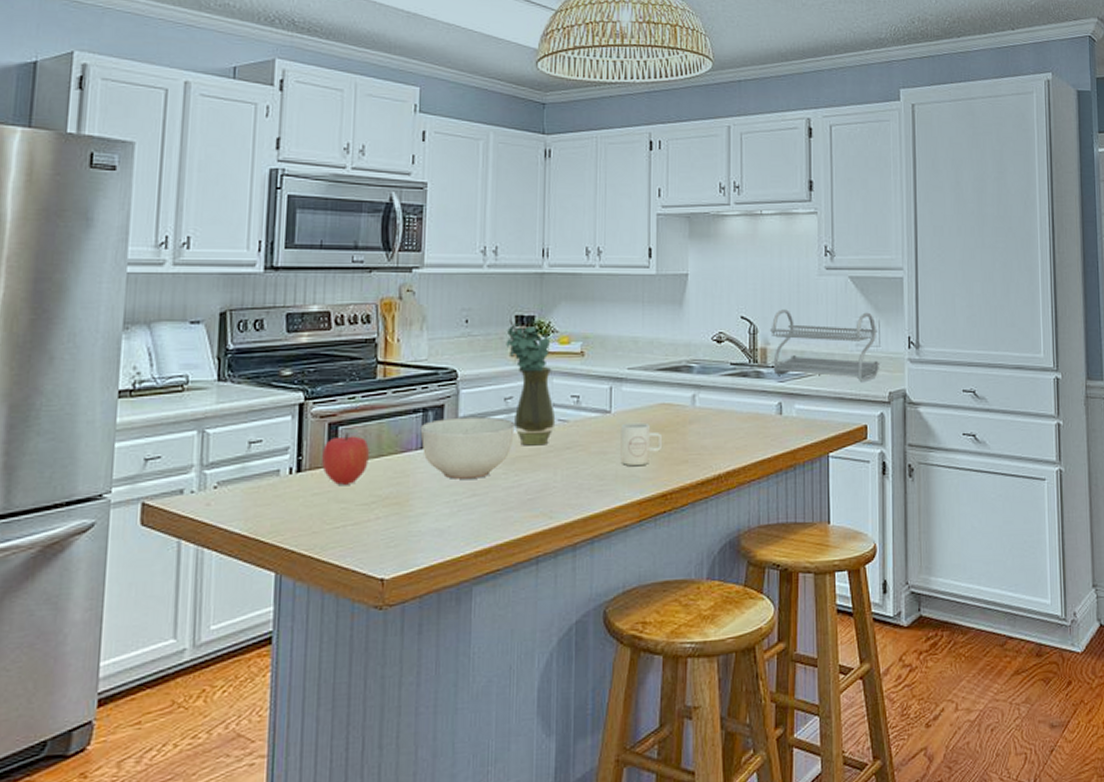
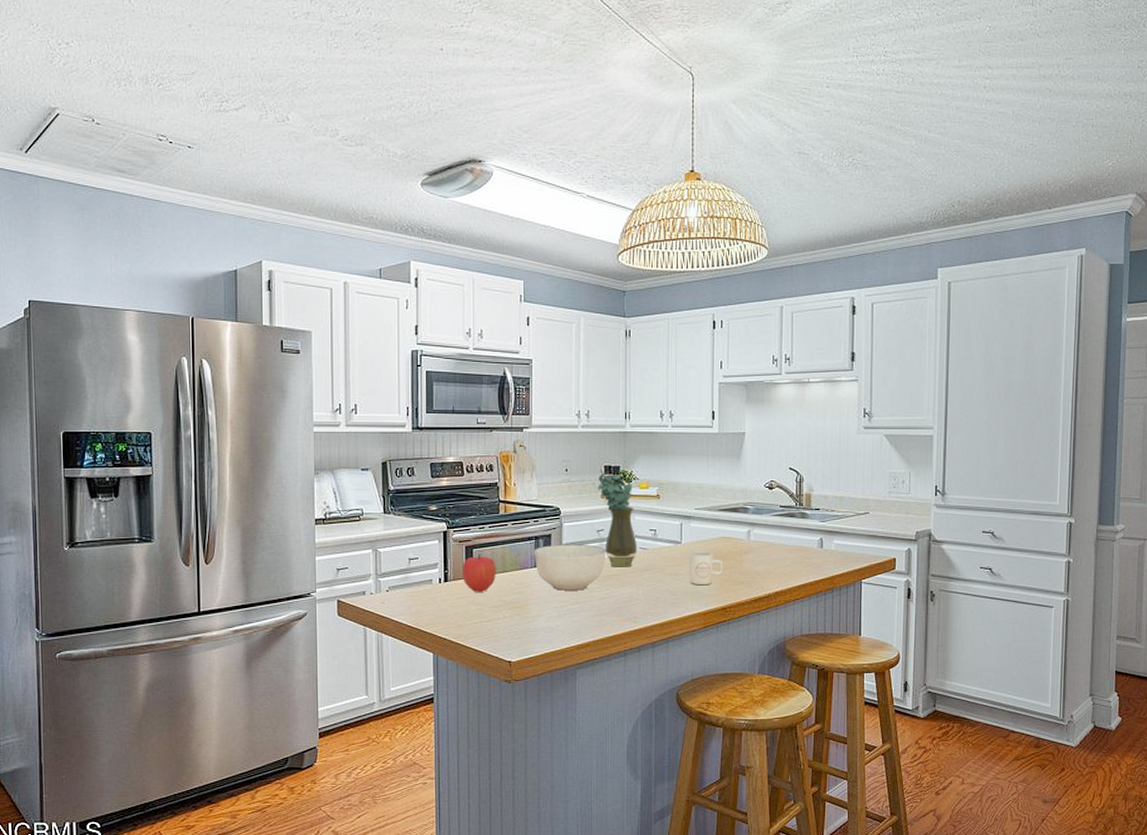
dish rack: present [770,309,881,383] -> none [814,462,910,524]

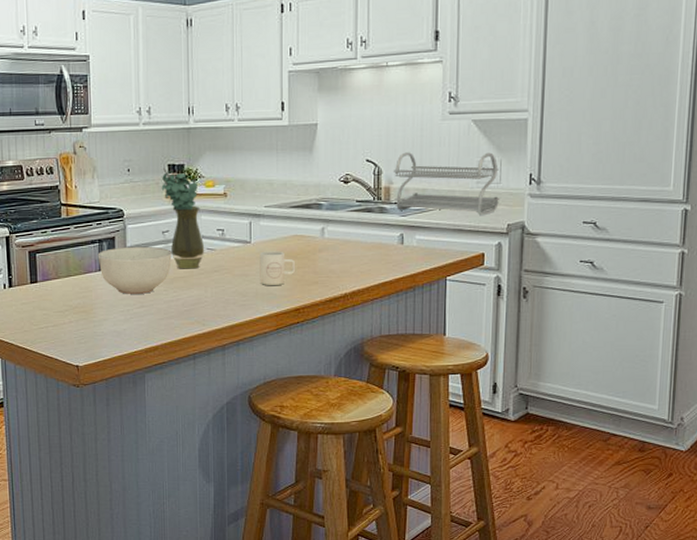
fruit: present [462,554,496,592] -> none [26,258,61,297]
dish rack: none [814,462,910,524] -> present [394,152,500,216]

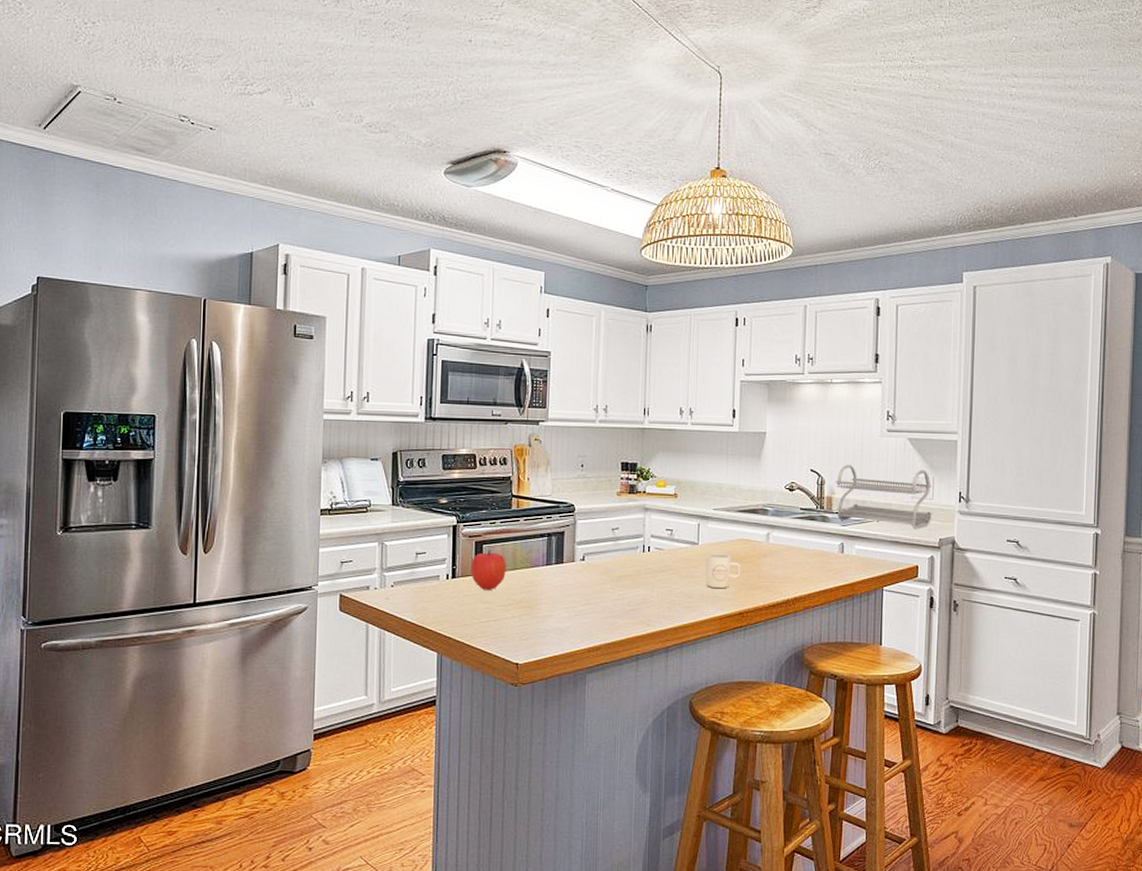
fruit: none [26,258,61,297] -> present [471,550,506,590]
bowl: present [97,246,172,294] -> none [545,542,620,591]
vase: present [161,169,205,269] -> none [613,466,653,568]

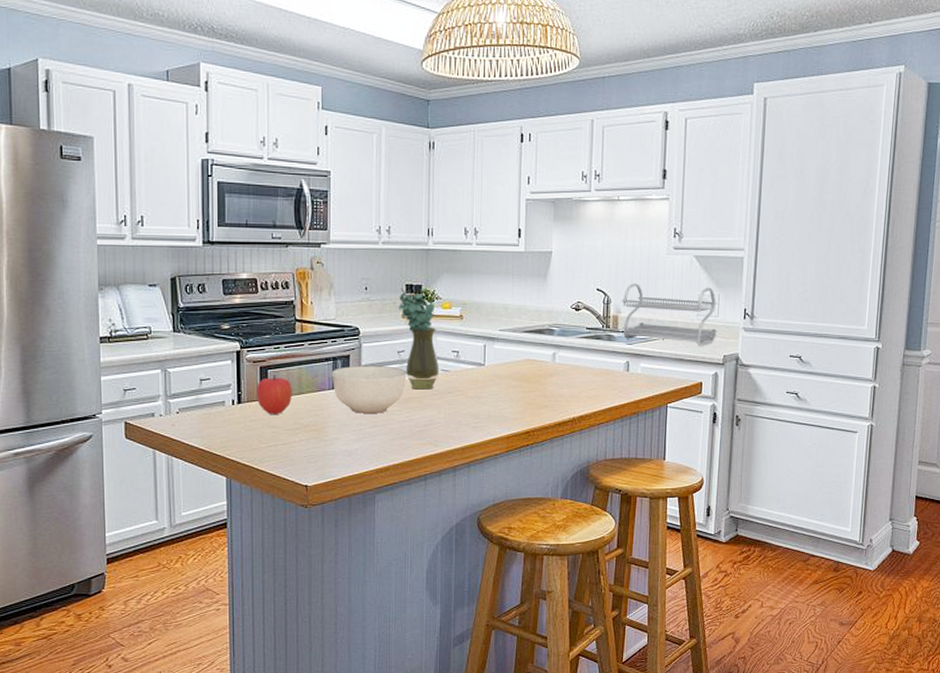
bowl: none [545,542,620,591] -> present [331,365,406,413]
vase: none [613,466,653,568] -> present [398,288,440,390]
mug: present [705,553,741,589] -> none [492,374,528,409]

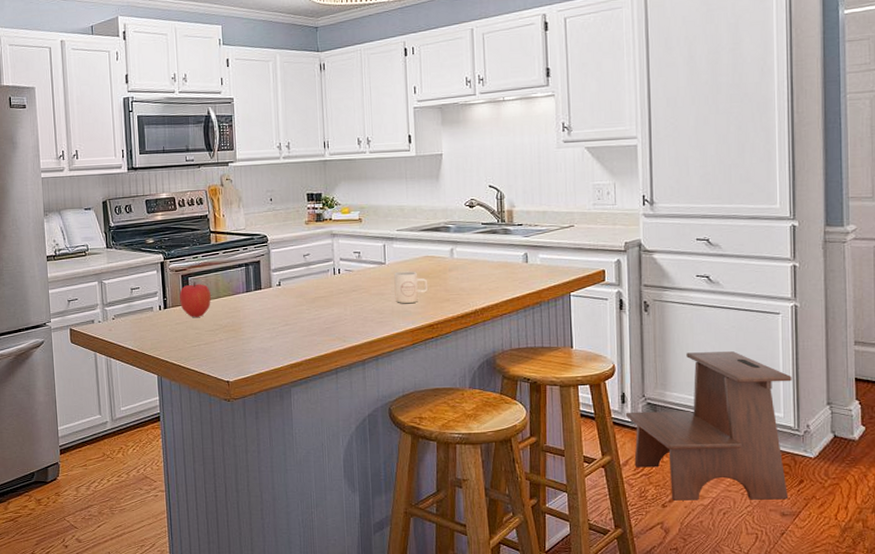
bowl: present [331,365,406,413] -> none [244,268,313,313]
vase: present [398,288,440,390] -> none [301,197,343,289]
mug: none [492,374,528,409] -> present [394,271,429,304]
dish rack: present [622,283,718,347] -> none [515,176,617,235]
step stool: none [709,468,862,611] -> present [625,351,792,501]

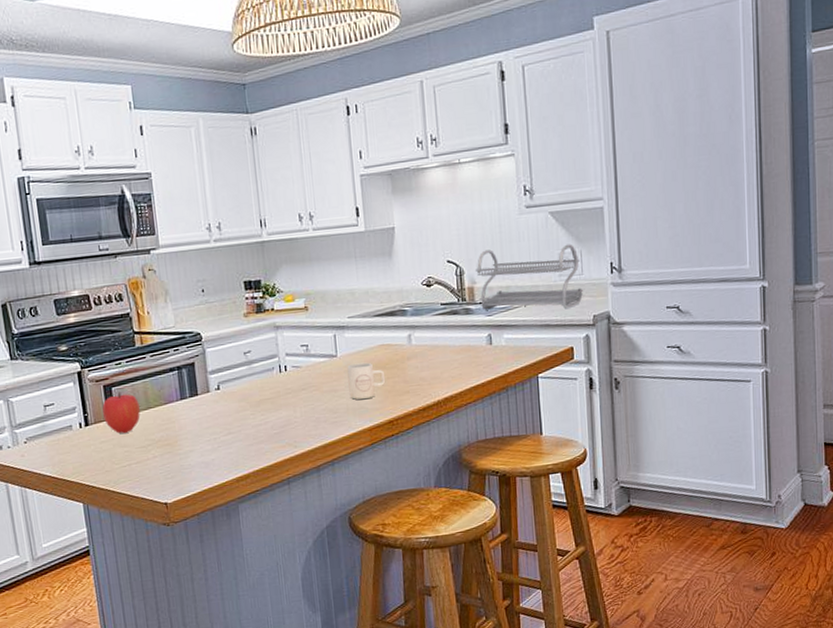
dish rack: none [515,176,617,235] -> present [476,244,584,310]
step stool: present [625,351,792,501] -> none [598,424,763,586]

